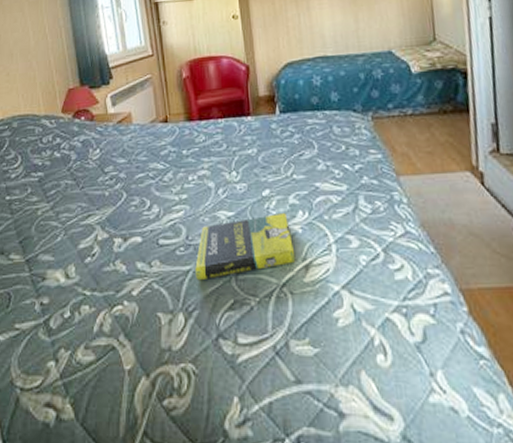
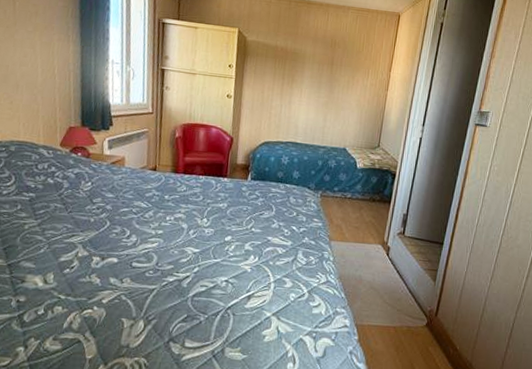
book: present [195,213,296,281] -> none [159,255,242,298]

